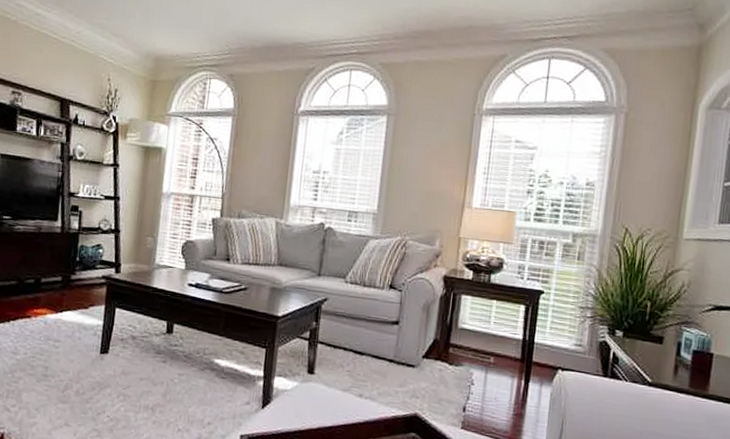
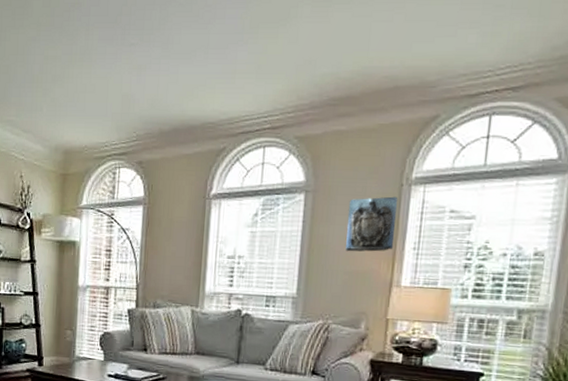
wall sculpture: none [423,124,471,174] -> present [345,196,398,252]

